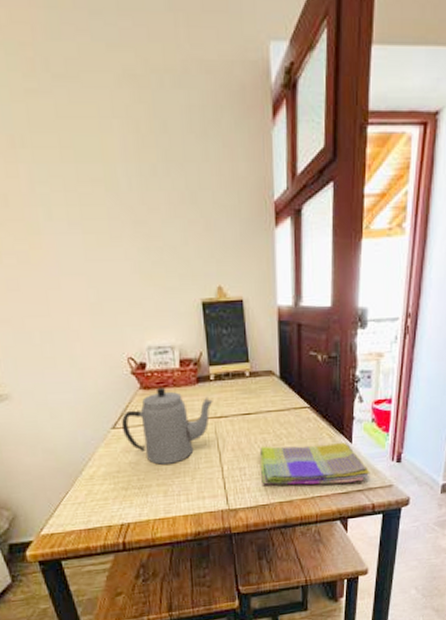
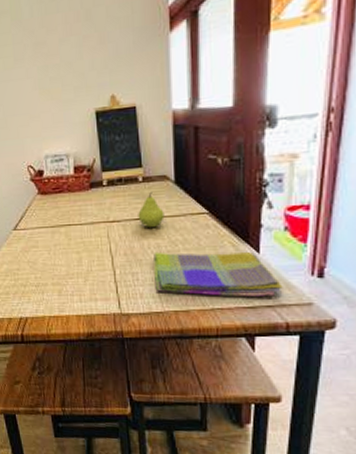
teapot: present [121,387,213,465] -> none [21,192,106,265]
fruit: none [245,386,270,423] -> present [138,191,165,228]

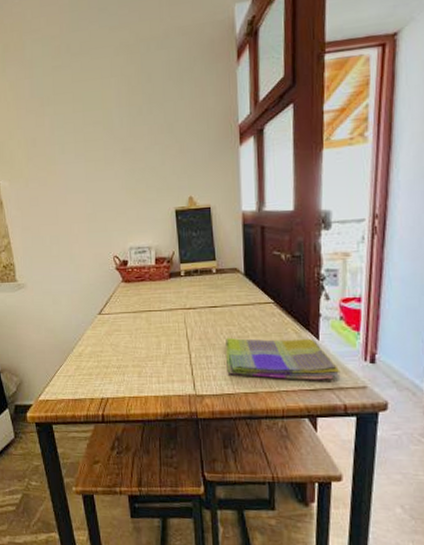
fruit: present [138,191,165,228] -> none [212,282,235,315]

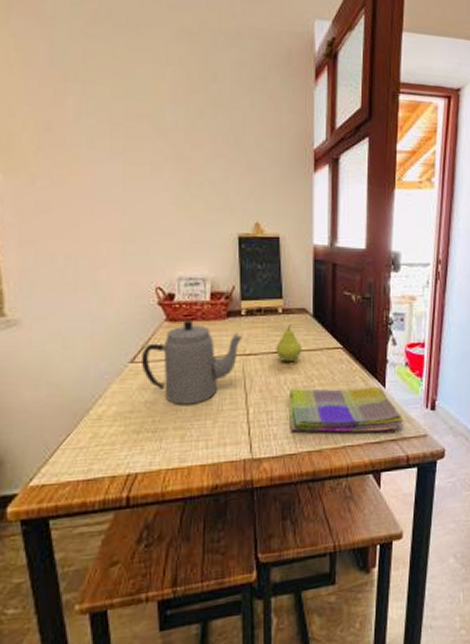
teapot: none [106,281,183,348] -> present [140,320,243,405]
fruit: none [212,282,235,315] -> present [276,324,302,362]

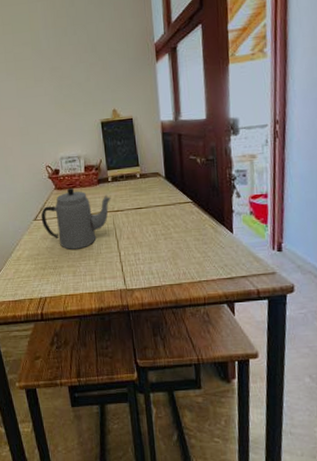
fruit: present [276,324,302,362] -> none [137,185,159,216]
dish towel: present [290,386,404,433] -> none [151,232,253,270]

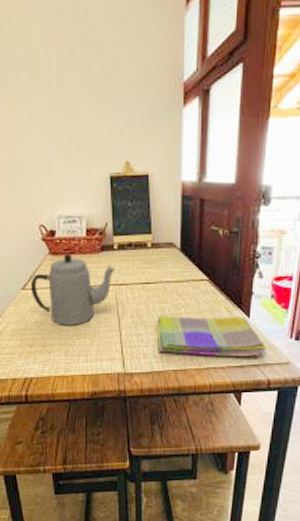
dish towel: none [151,232,253,270] -> present [158,314,267,357]

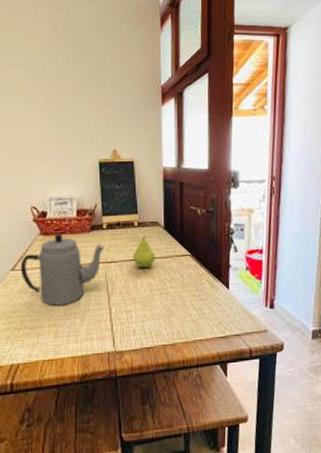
fruit: none [145,257,170,292] -> present [133,235,156,268]
dish towel: present [158,314,267,357] -> none [146,288,247,329]

